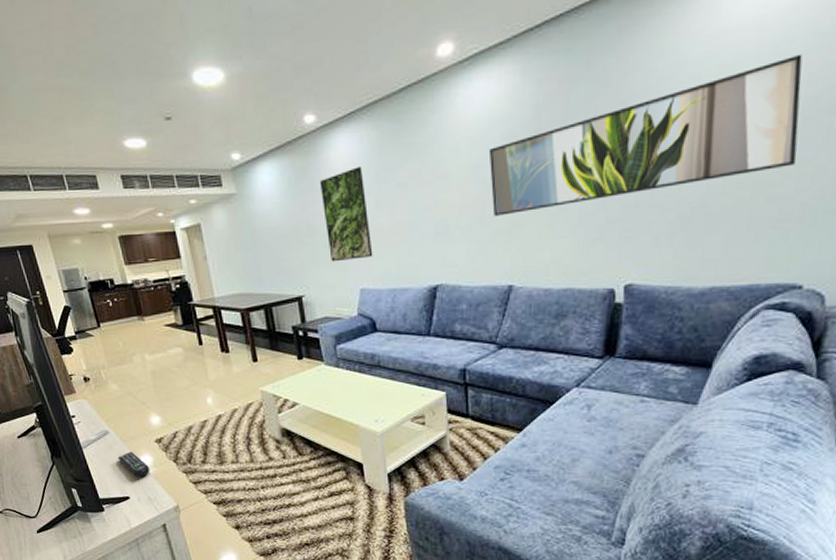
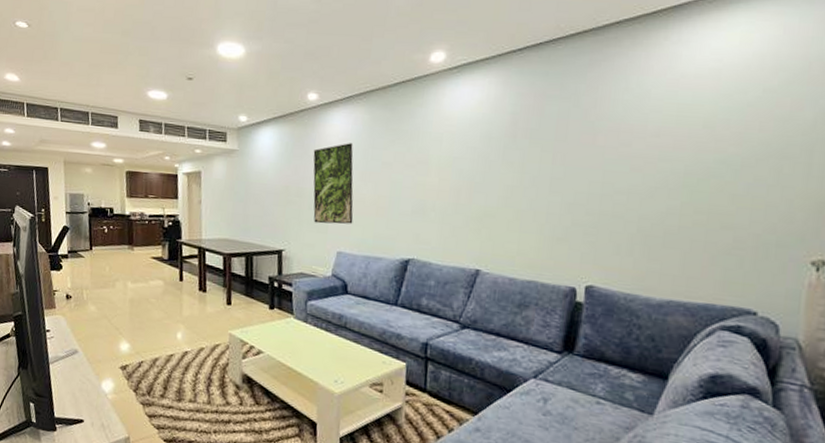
remote control: present [117,451,150,478] -> none [81,374,110,403]
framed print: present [488,54,803,216] -> none [467,104,754,205]

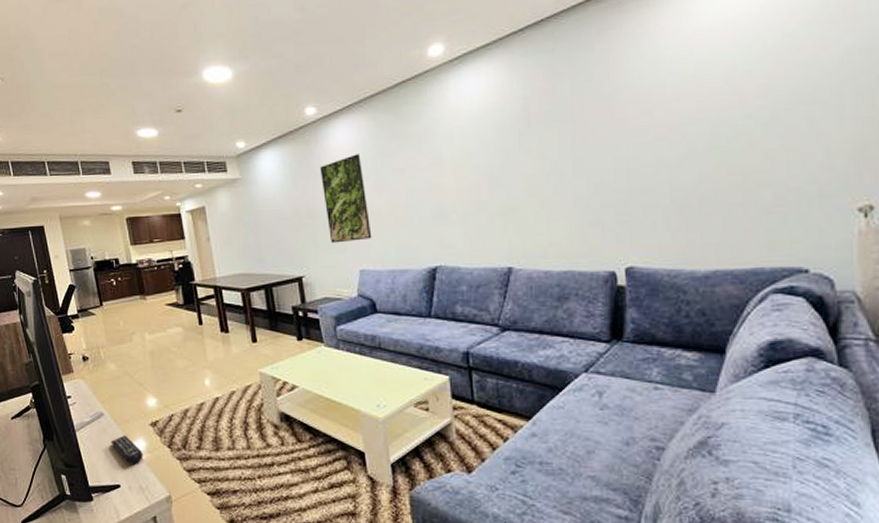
remote control: none [81,374,110,403] -> present [110,435,143,464]

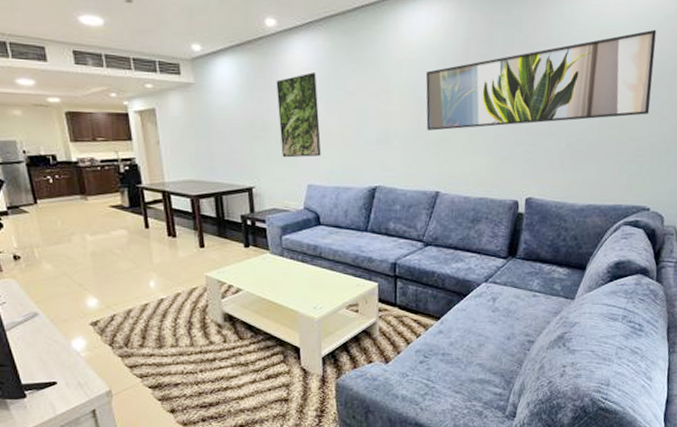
remote control: present [110,435,143,464] -> none [46,334,82,362]
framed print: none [481,52,784,200] -> present [425,29,657,131]

